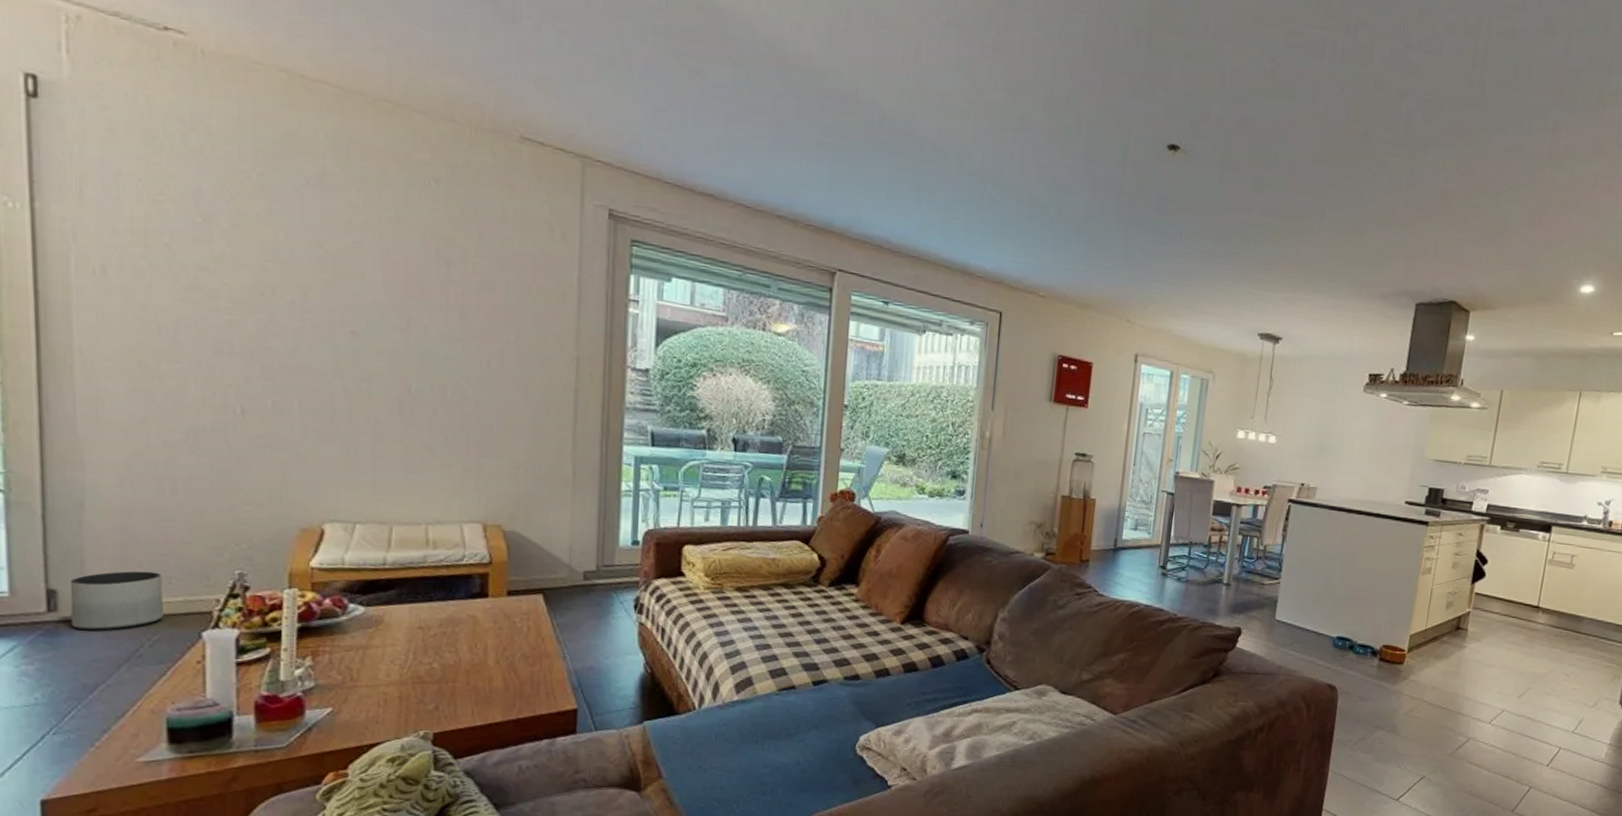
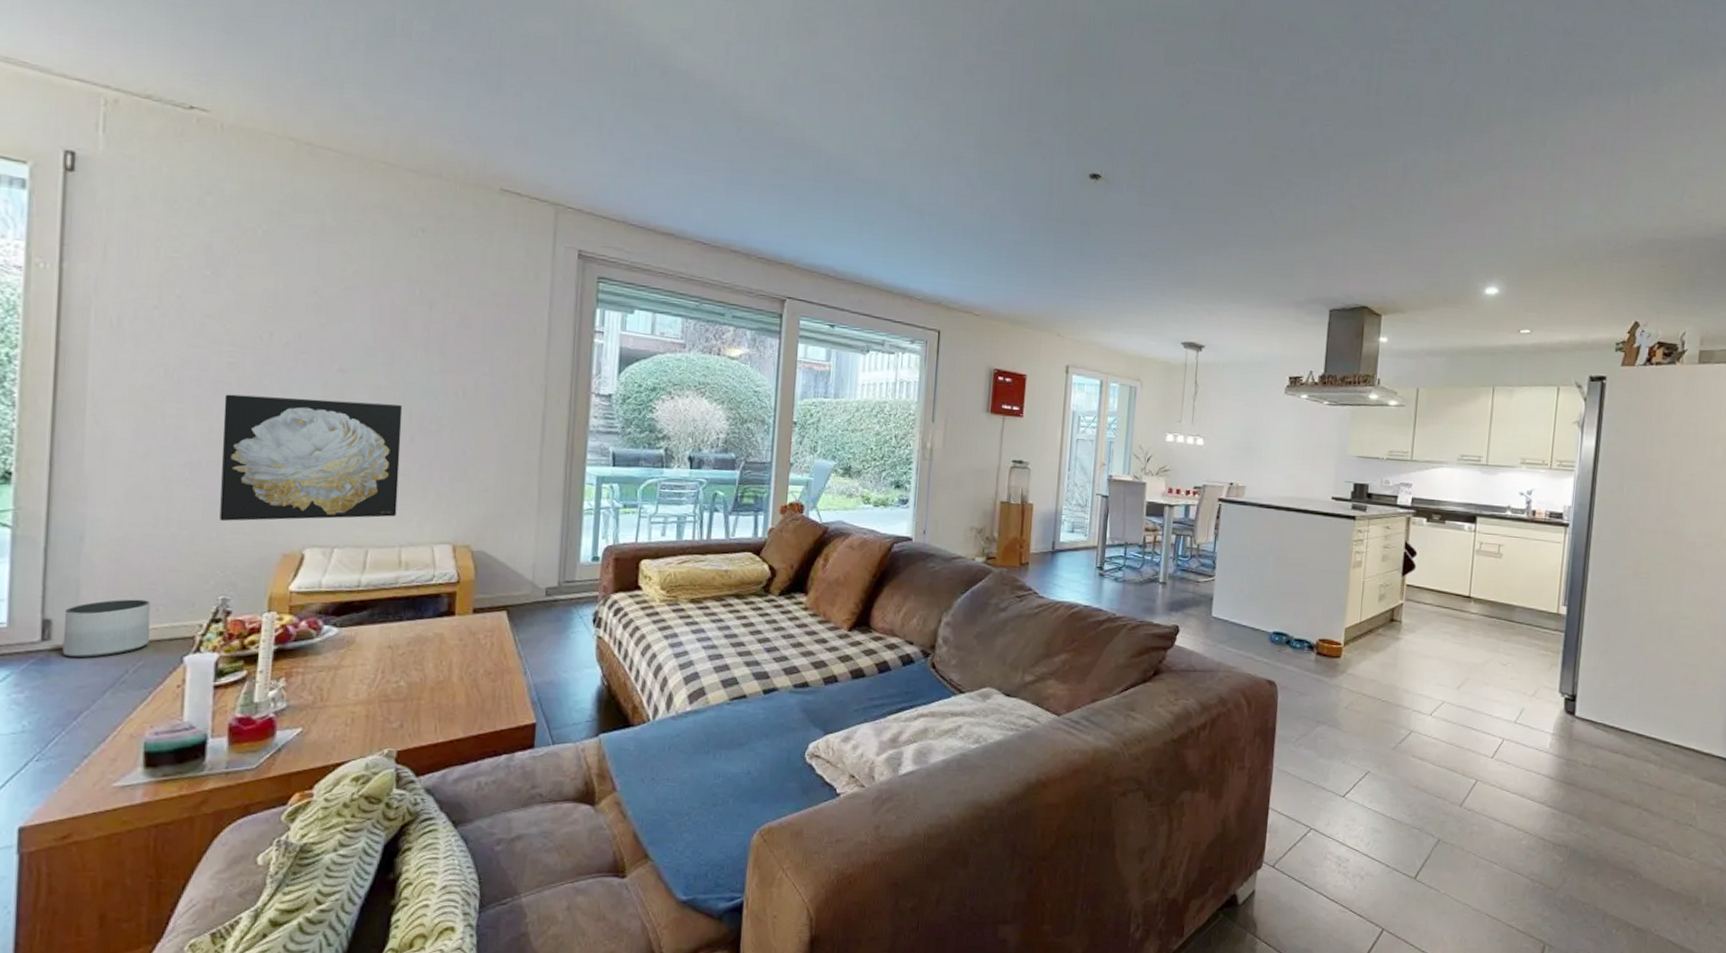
wall art: none [226,355,423,493] -> present [220,394,403,521]

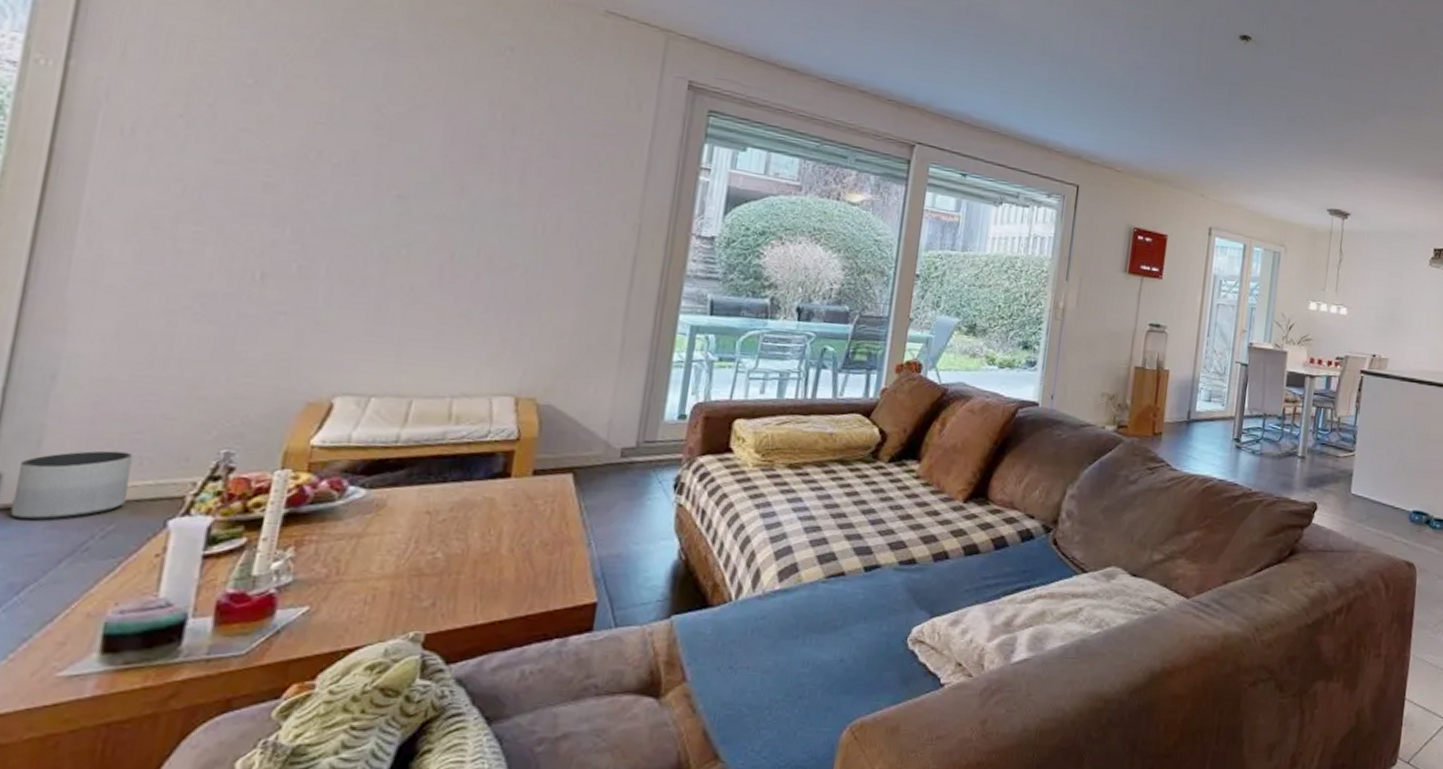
wall art: present [220,394,403,521] -> none [232,217,470,364]

